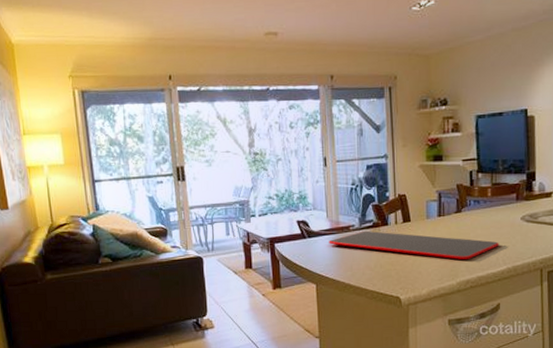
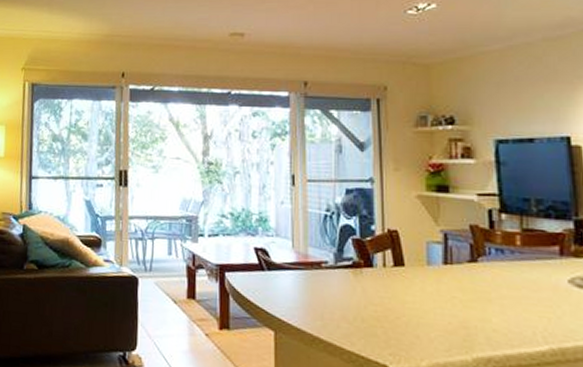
cutting board: present [329,230,499,260] -> none [293,270,536,328]

